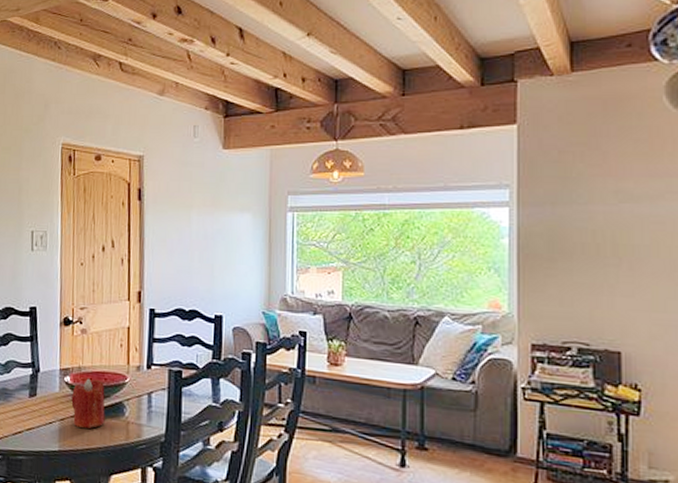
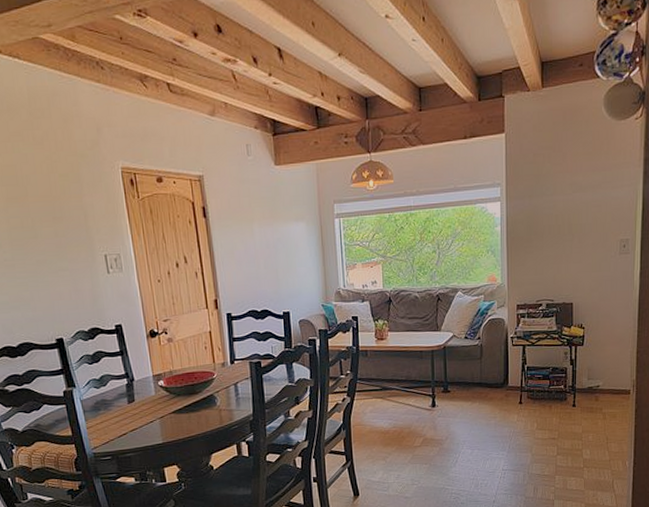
candle: present [71,378,105,428] -> none [167,379,200,421]

